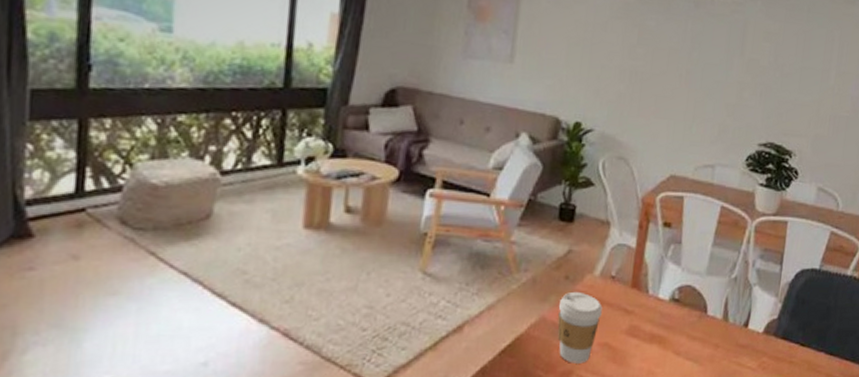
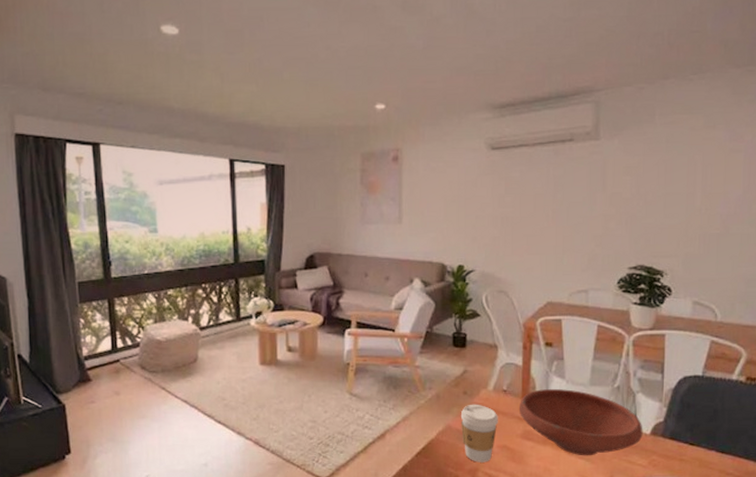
bowl: none [626,277,757,357] -> present [518,389,643,456]

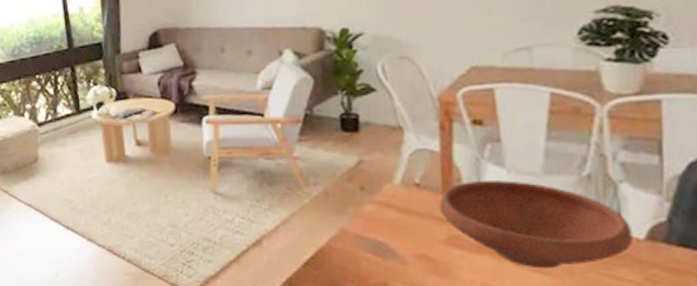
coffee cup: present [460,404,498,462] -> none [358,202,411,276]

